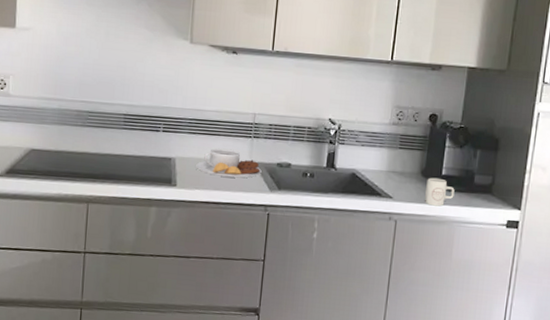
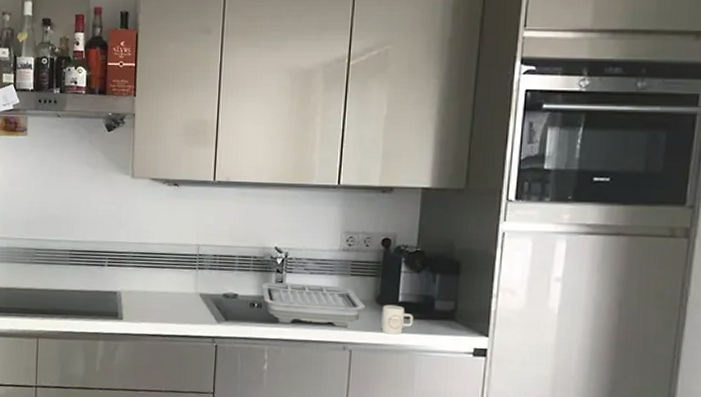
tea set: present [195,148,262,178] -> none [140,280,208,310]
dish rack: none [313,152,412,198] -> present [260,282,366,327]

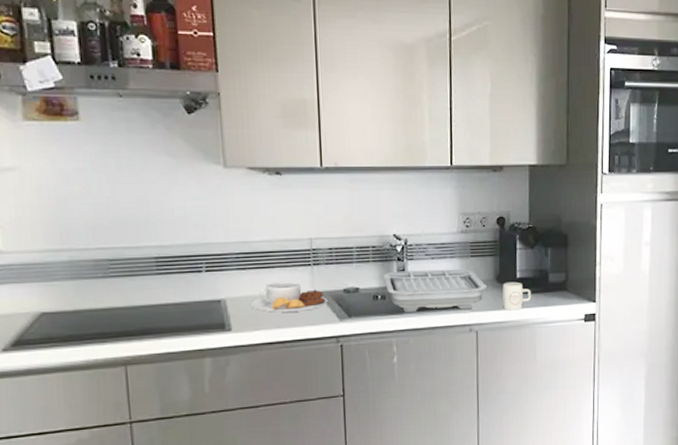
tea set: none [140,280,208,310] -> present [250,281,328,313]

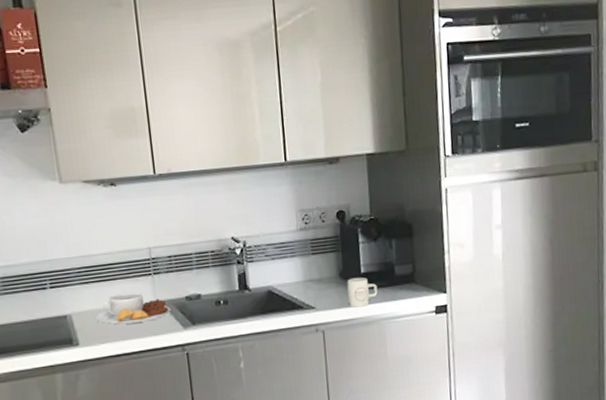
dish rack: present [382,269,488,313] -> none [223,268,332,316]

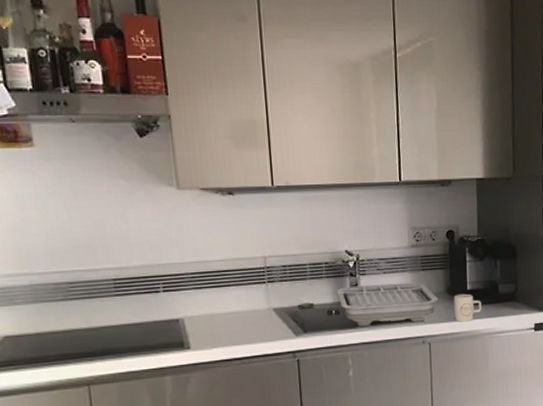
tea set: present [95,292,171,325] -> none [207,299,283,330]
dish rack: none [223,268,332,316] -> present [336,282,439,327]

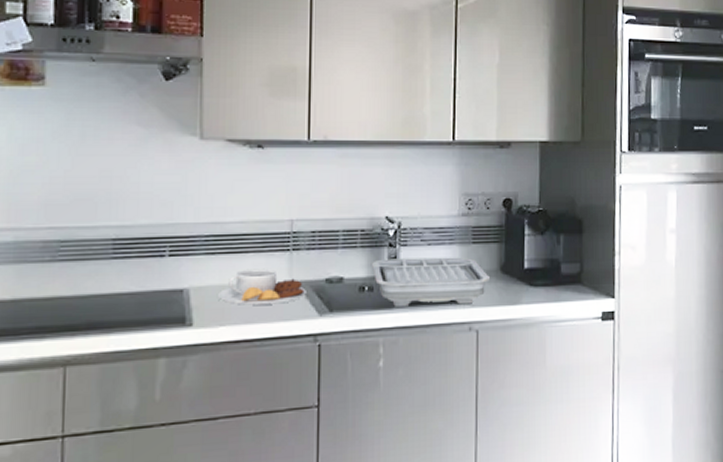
tea set: none [207,299,283,330] -> present [217,268,306,305]
mug: present [453,293,482,322] -> none [508,273,541,307]

